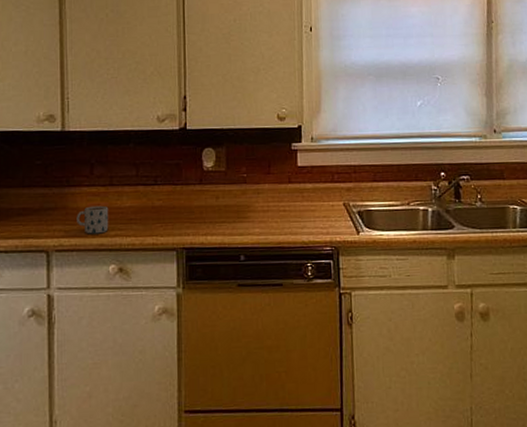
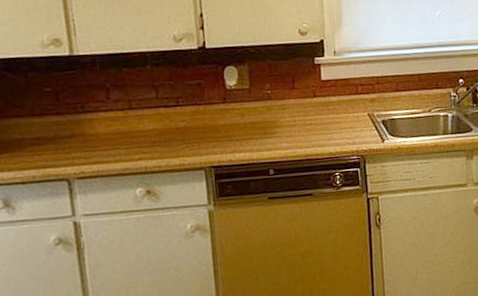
mug: present [76,205,109,234] -> none [96,130,132,160]

